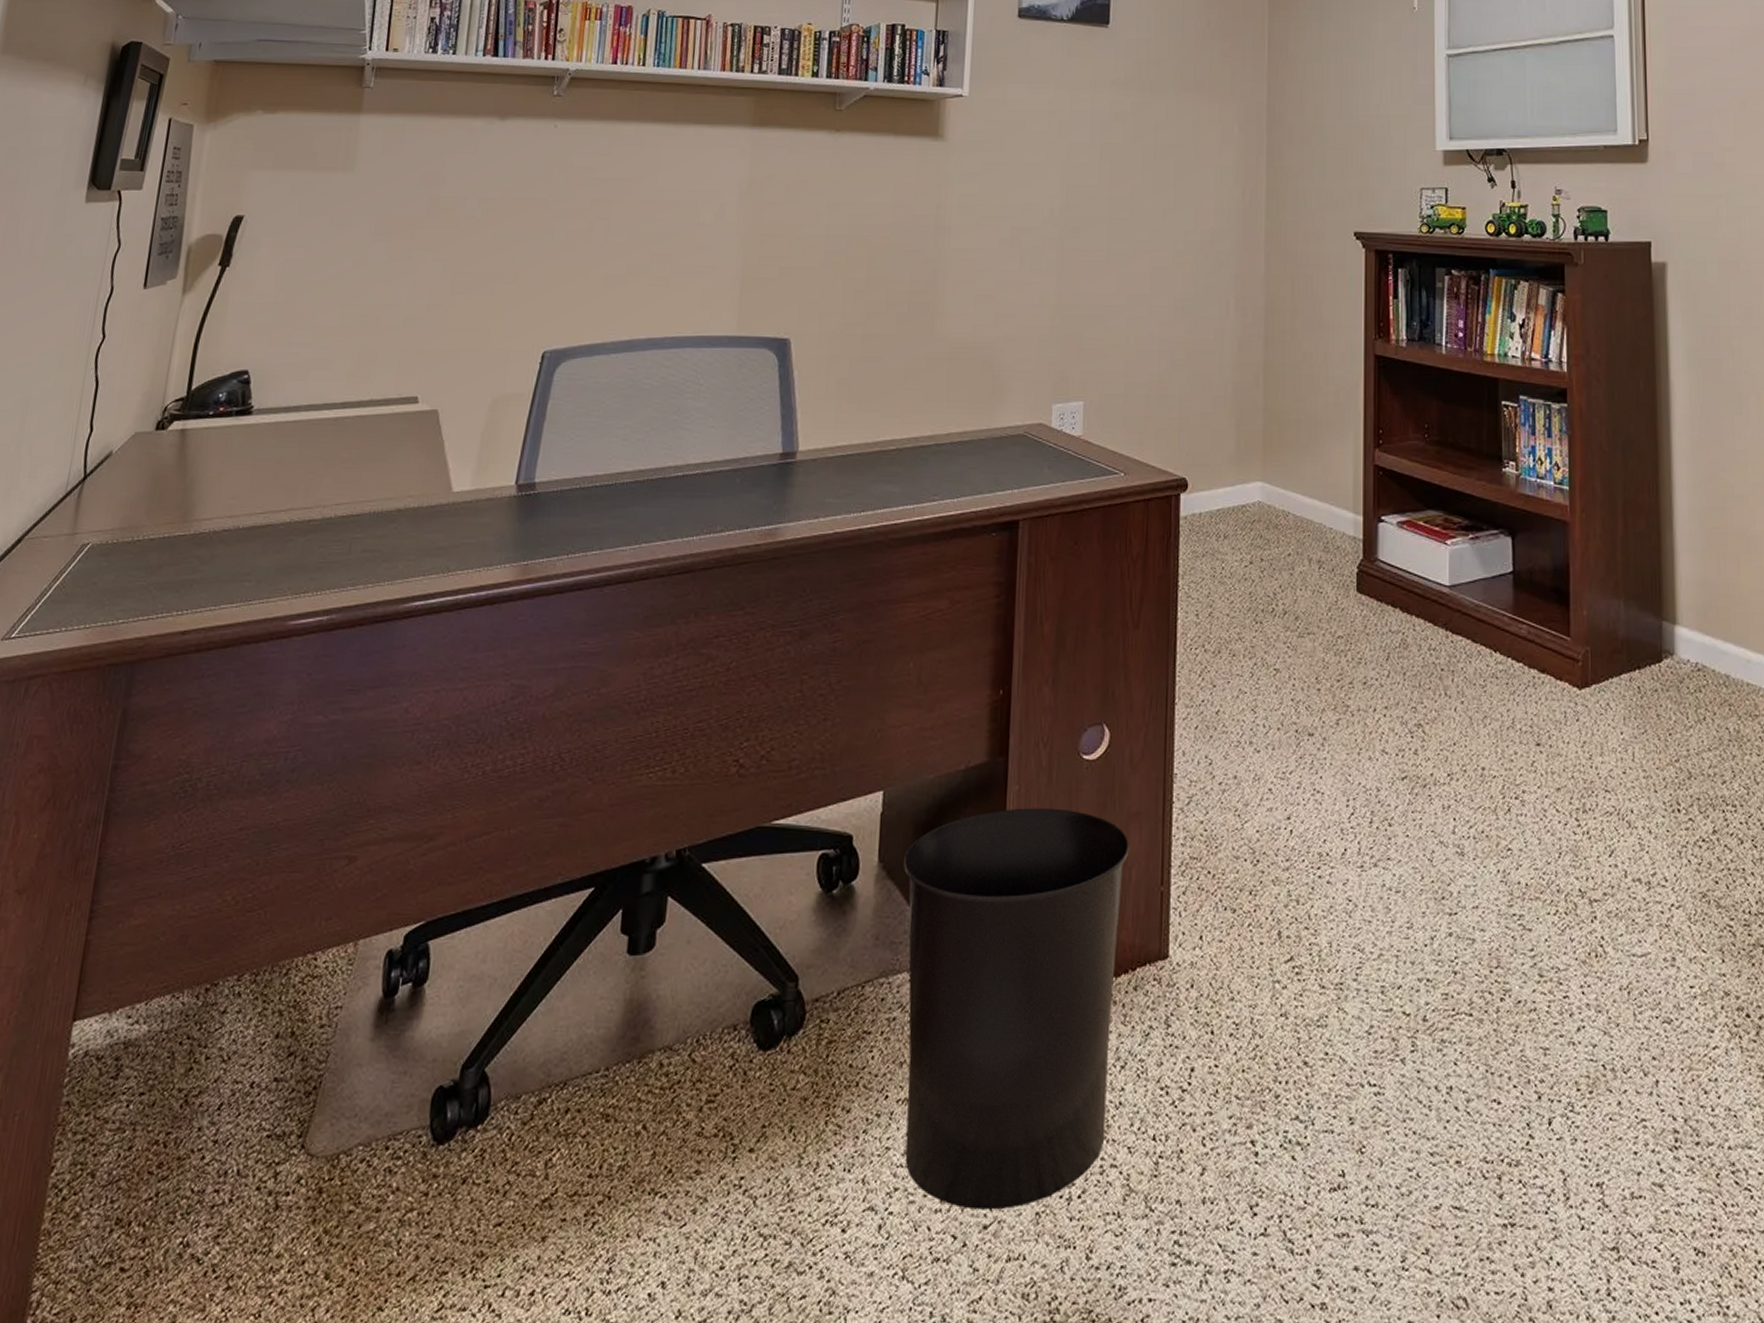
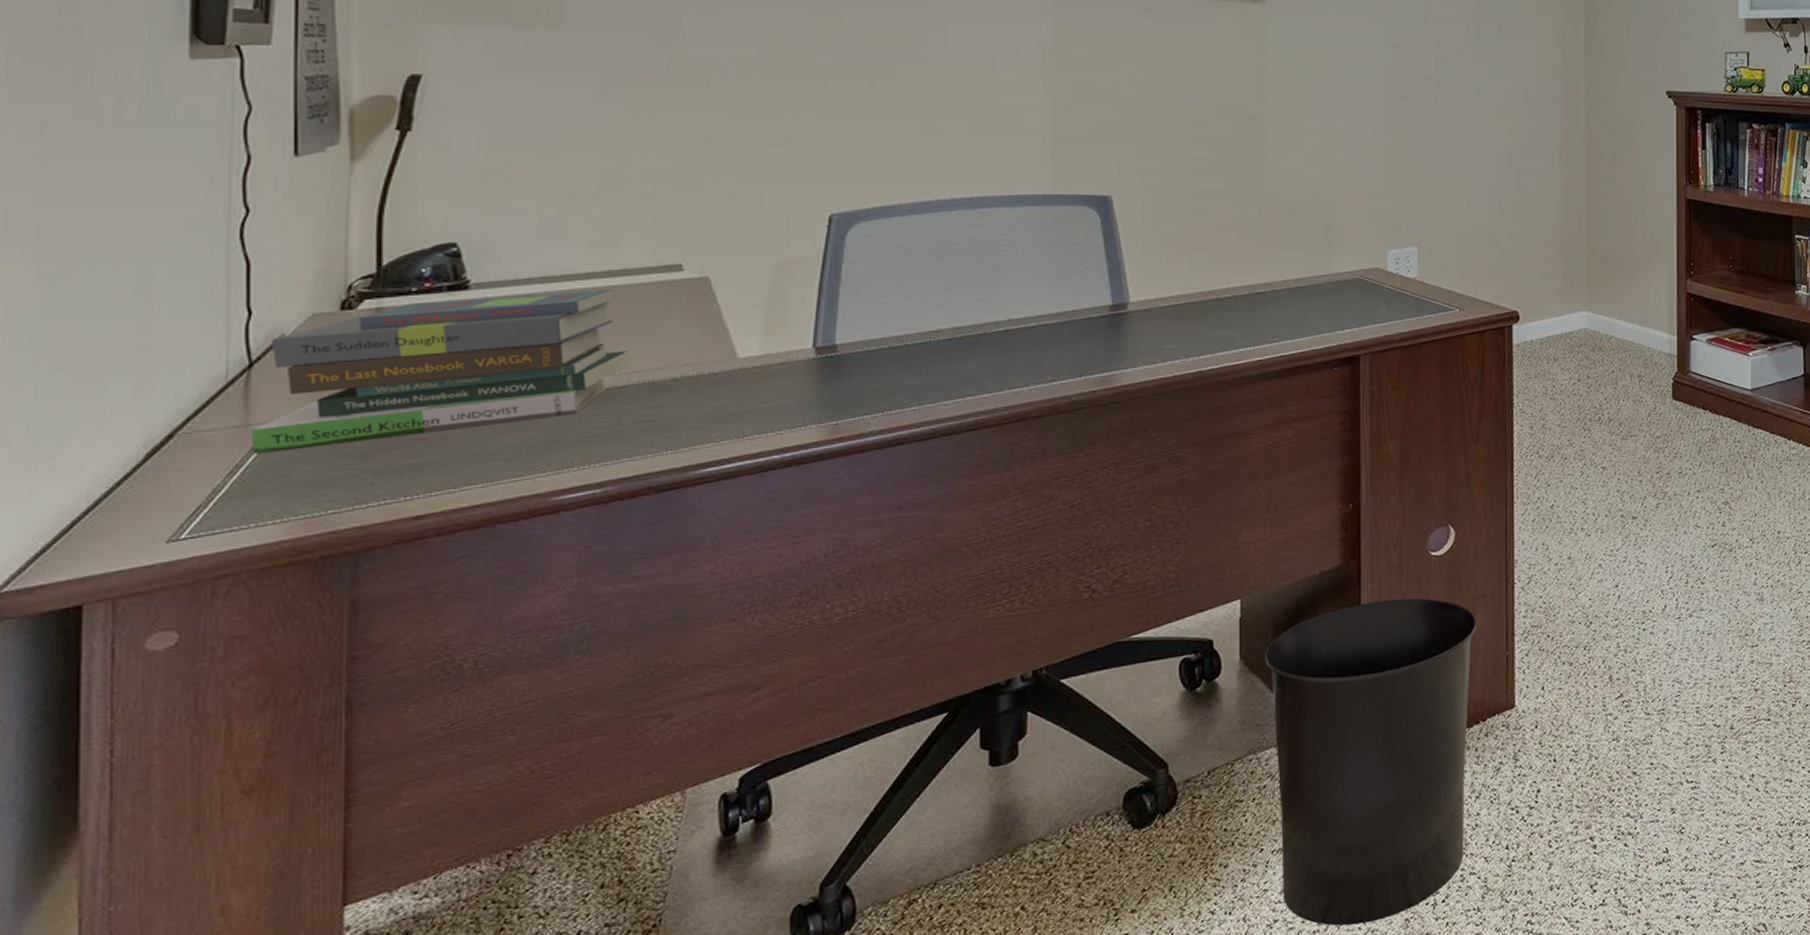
books: none [74,418,366,562] -> present [251,289,630,455]

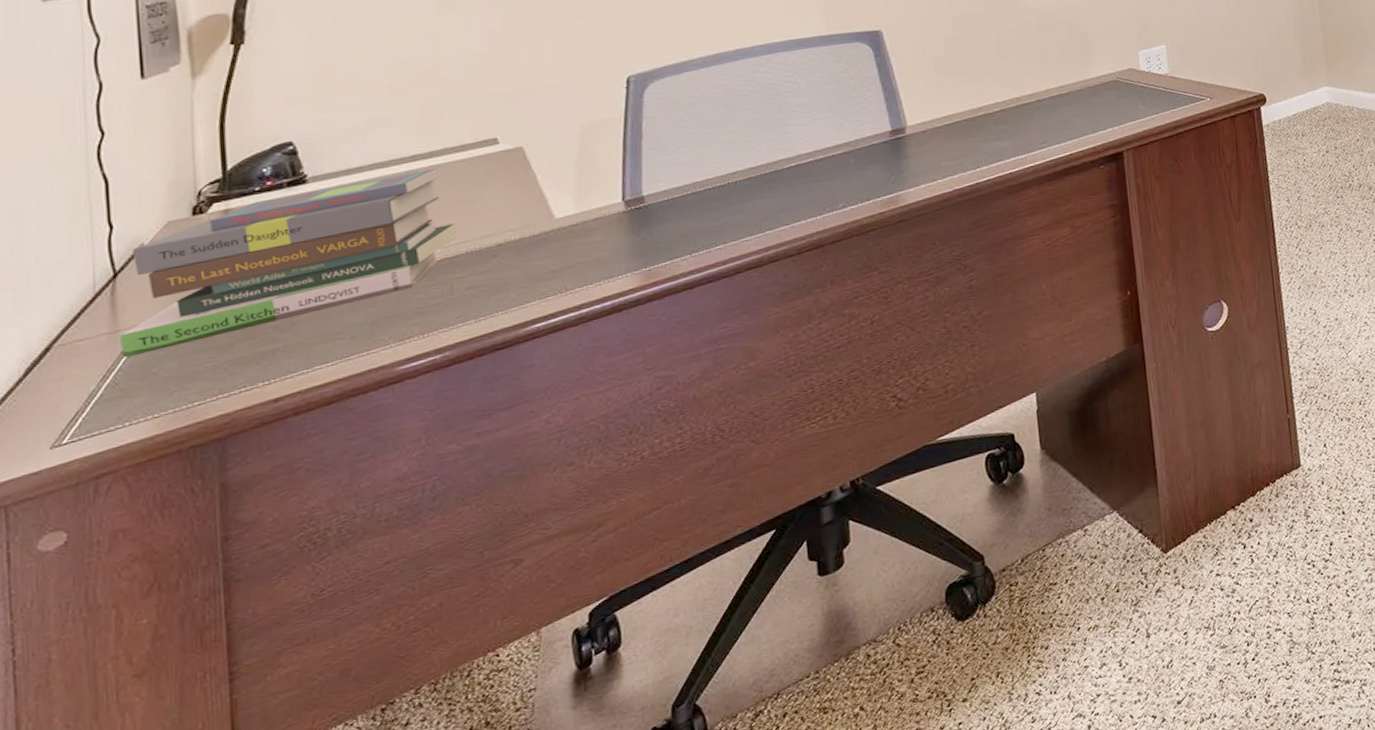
waste bin: present [1265,598,1477,926] -> none [1063,372,1268,695]

